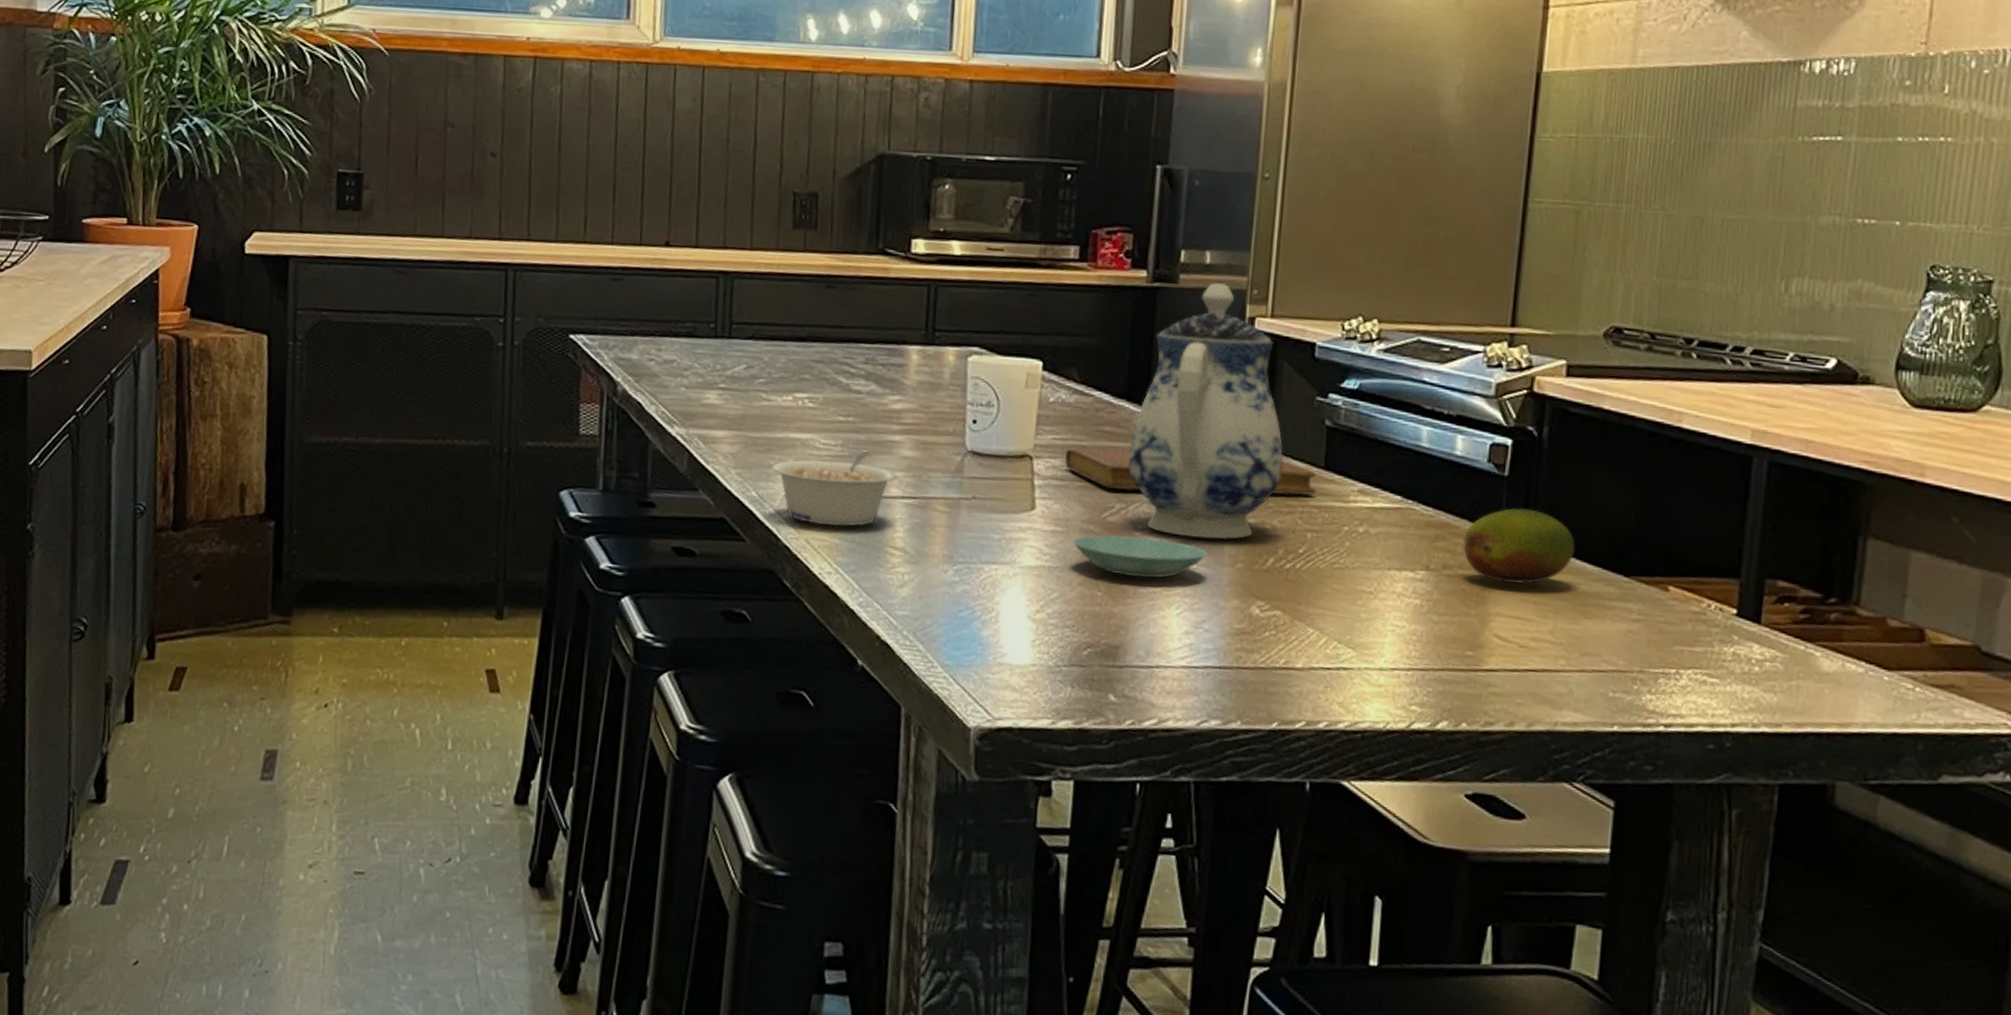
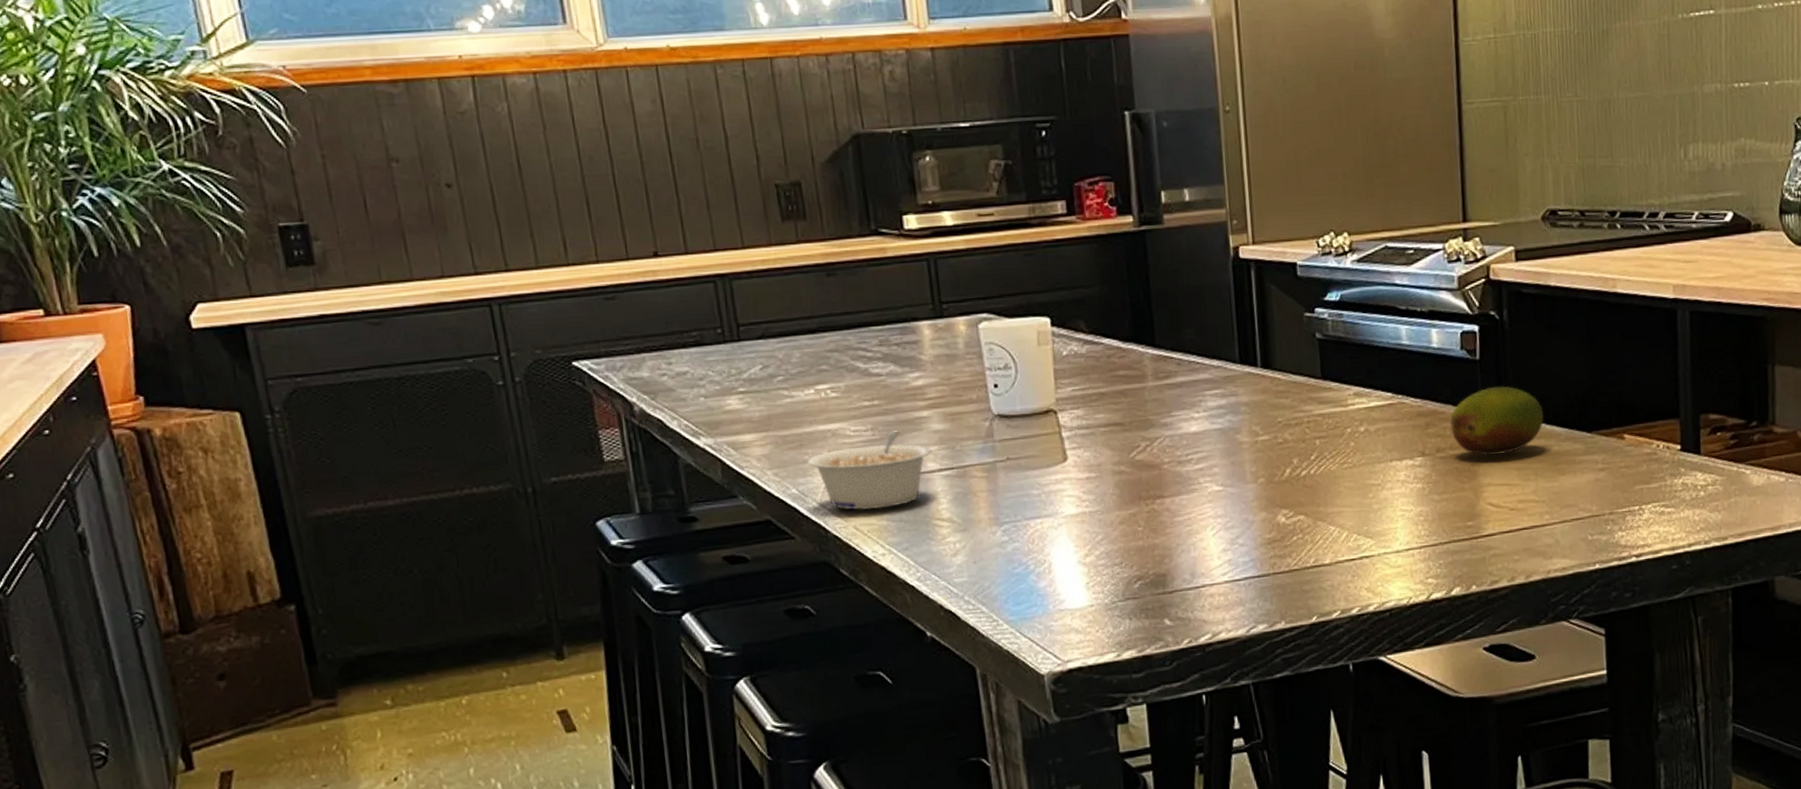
notebook: present [1064,447,1317,495] -> none [1086,376,1319,429]
saucer: present [1073,534,1208,578] -> none [1108,467,1232,508]
teapot: present [1128,283,1283,540] -> none [1144,218,1285,462]

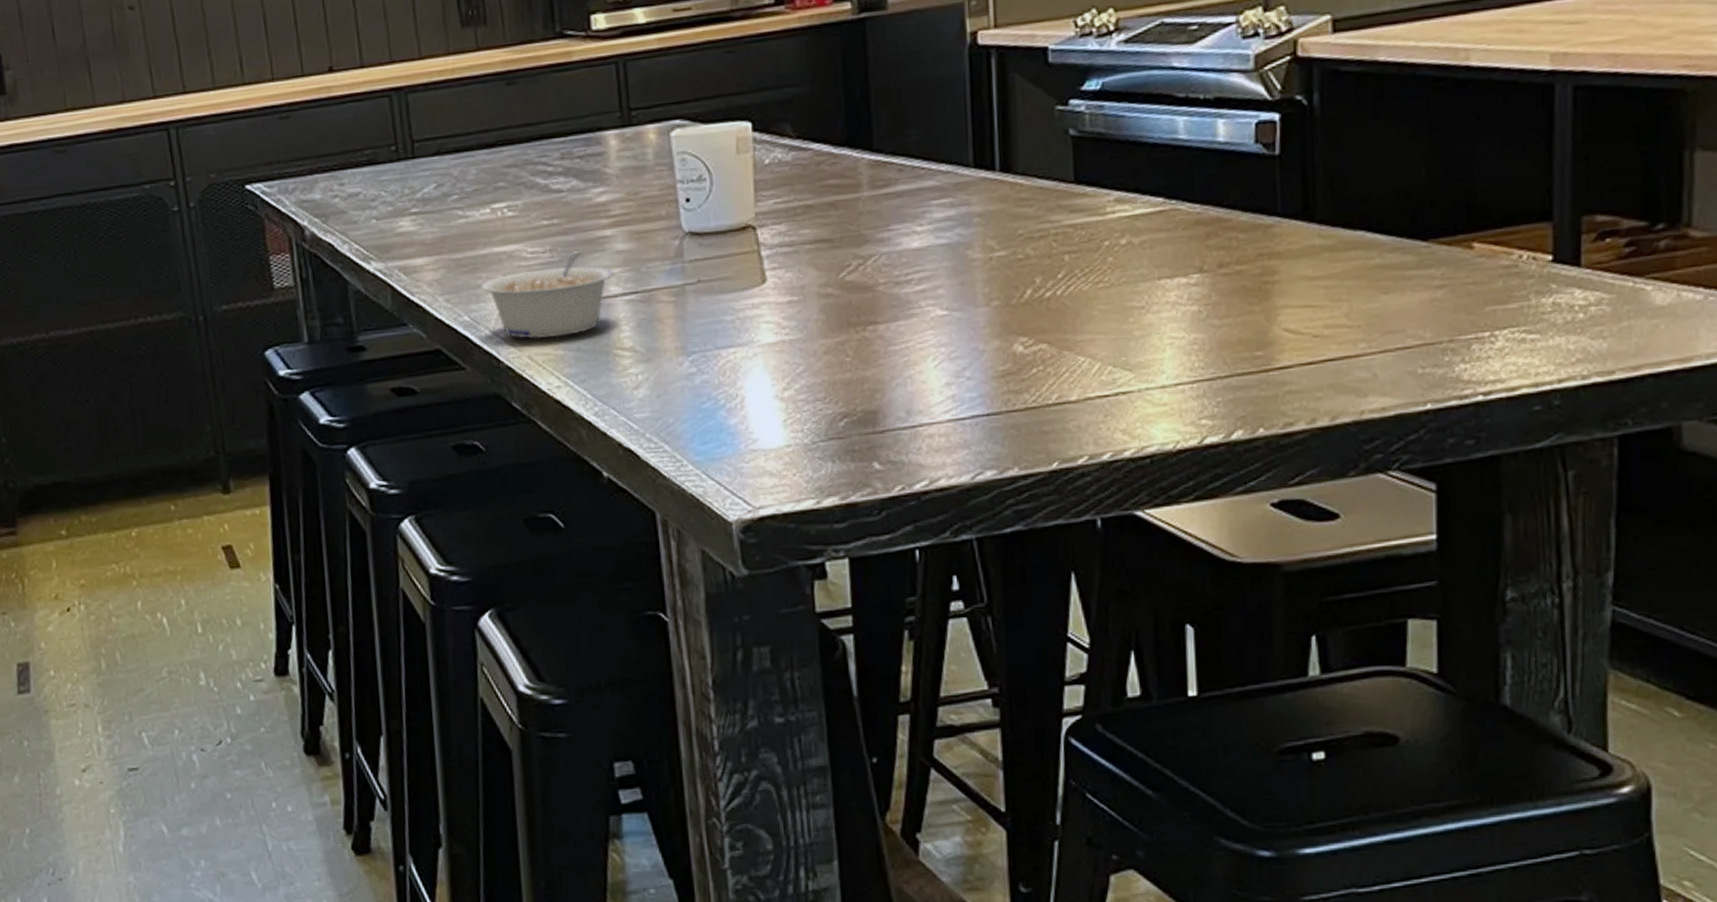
fruit: present [1450,386,1544,456] -> none [1238,186,1364,271]

